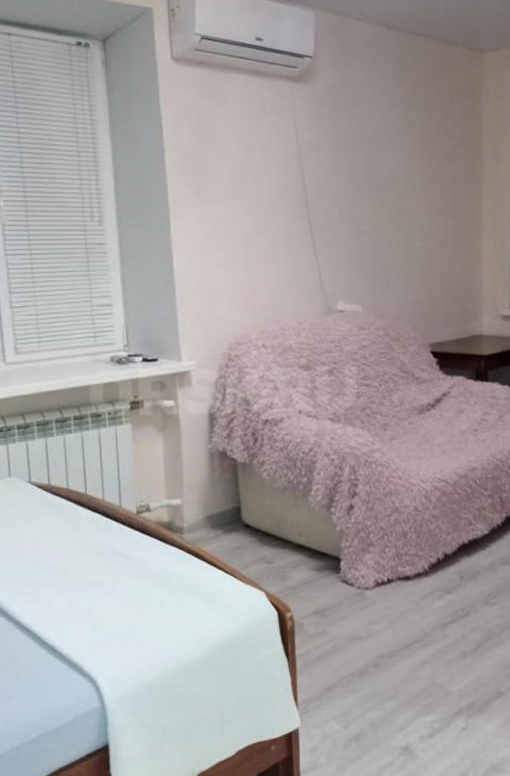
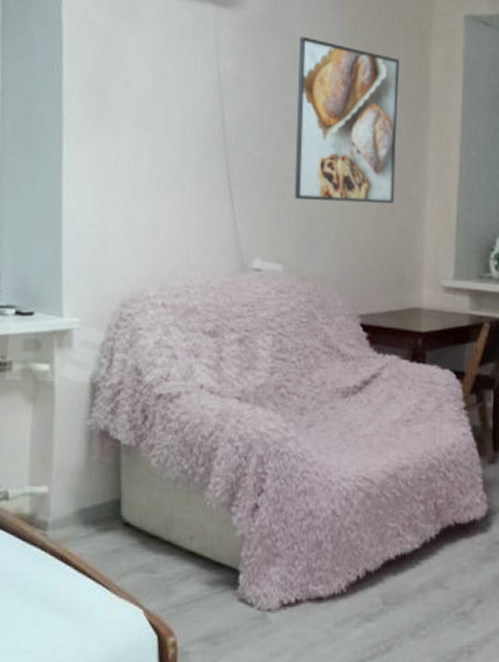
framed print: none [366,103,456,248] -> present [294,36,400,204]

